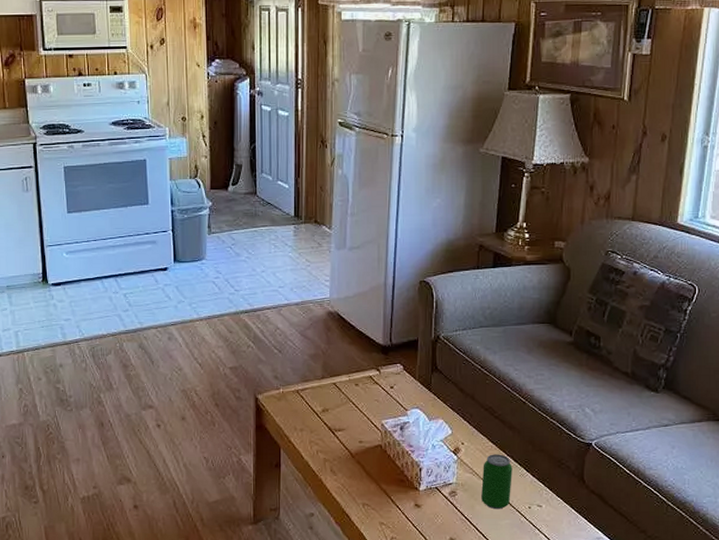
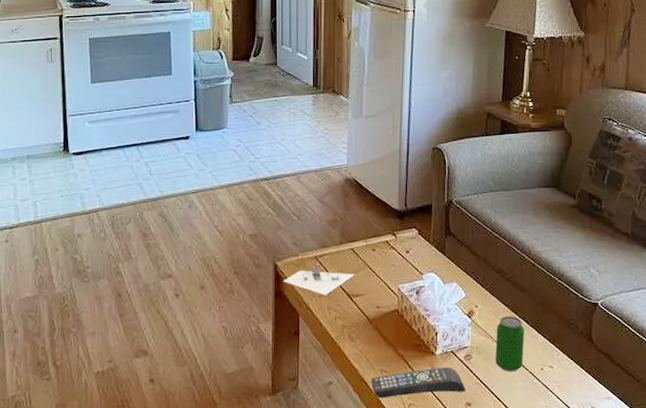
architectural model: none [265,397,337,429] -> present [284,263,355,295]
remote control: none [353,502,449,531] -> present [371,367,465,399]

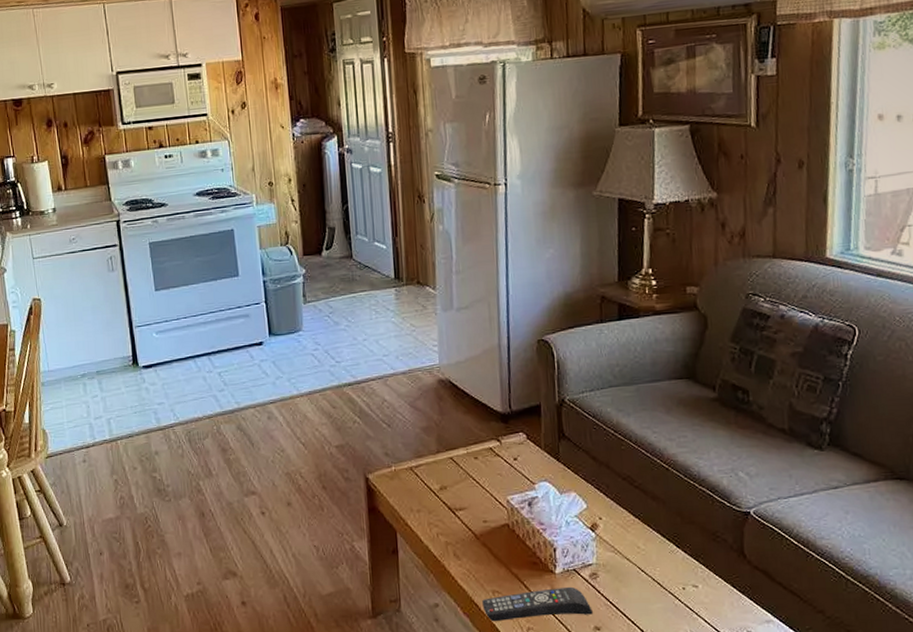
architectural model: present [284,263,355,295] -> none [377,474,456,510]
beverage can: present [495,316,525,372] -> none [625,529,661,592]

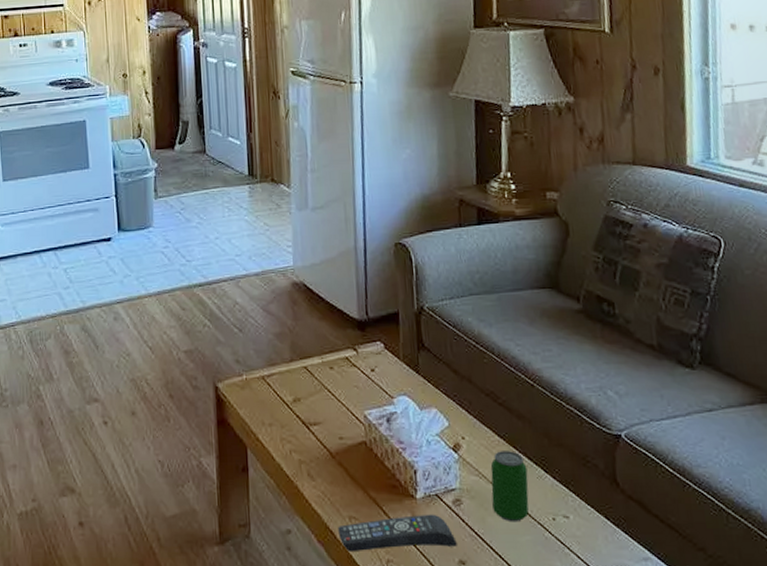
beverage can: none [625,529,661,592] -> present [490,451,529,522]

